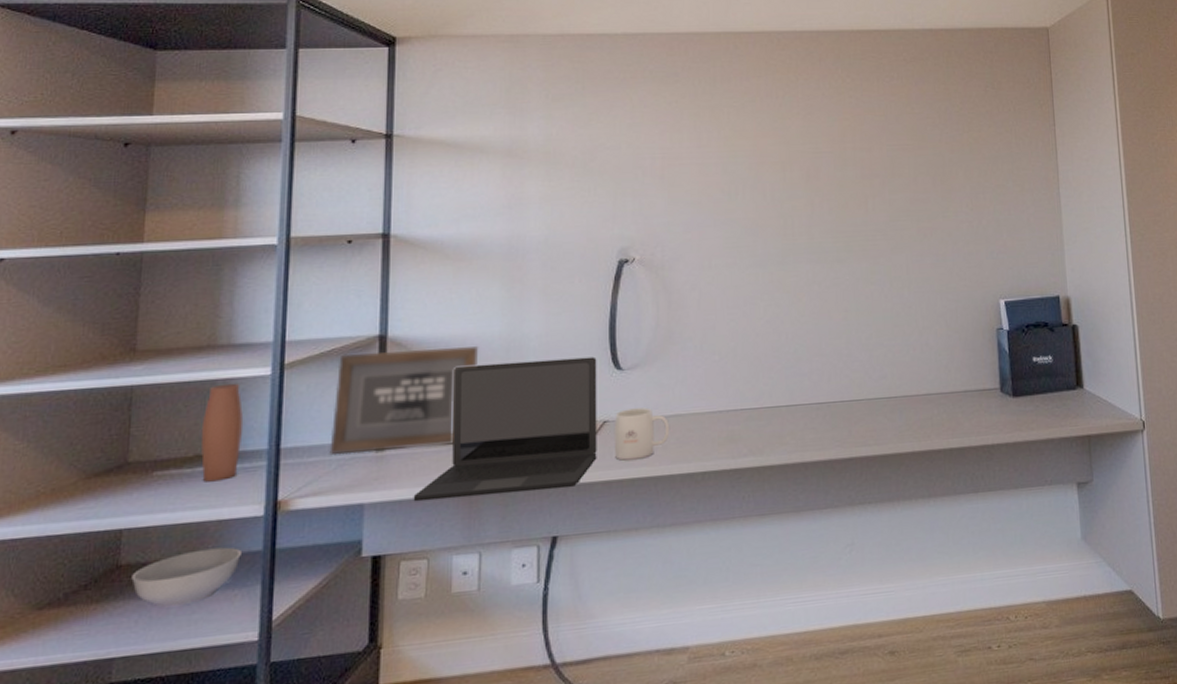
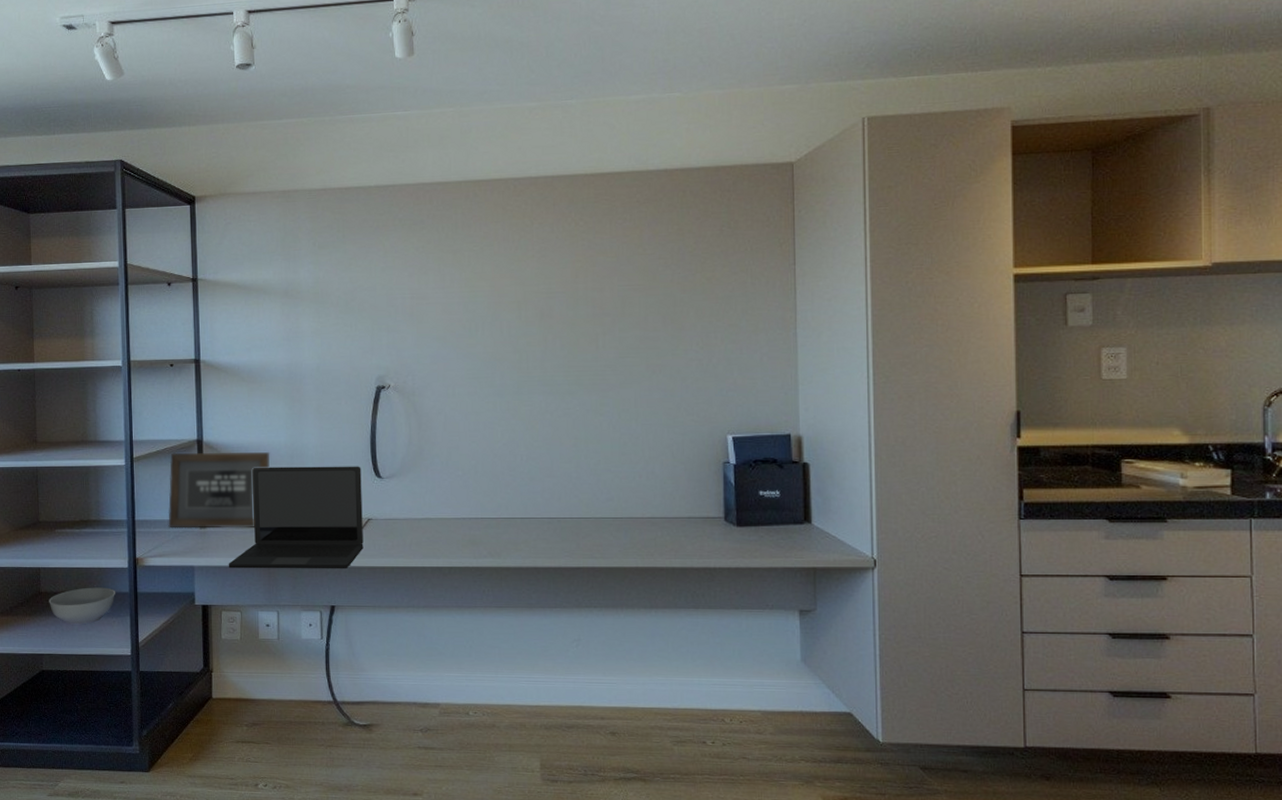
vase: present [200,383,244,482] -> none [83,469,110,540]
mug: present [614,407,670,462] -> none [376,510,422,553]

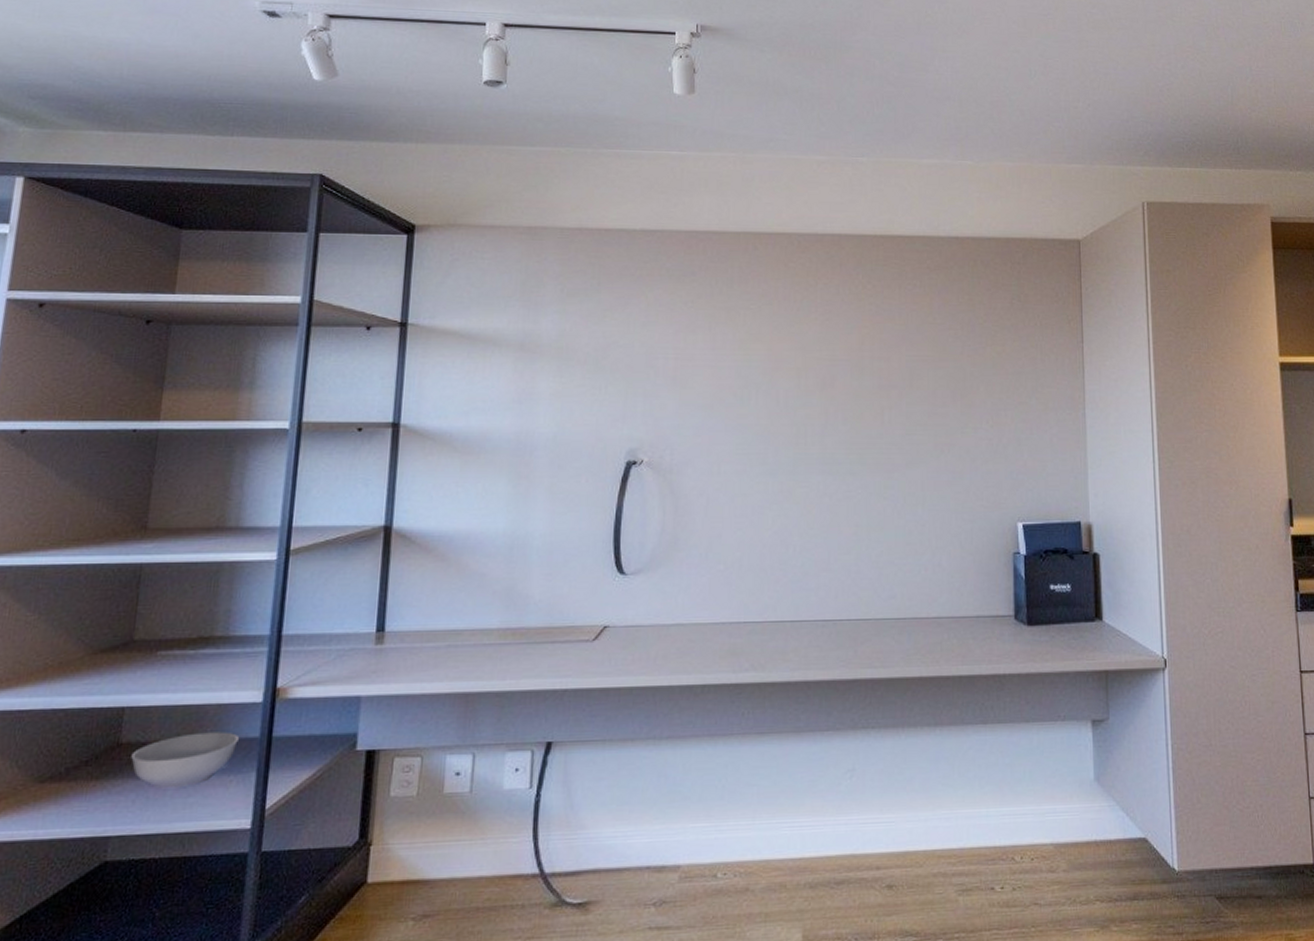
picture frame: present [168,451,270,529] -> none [329,541,483,645]
laptop: present [228,466,364,569] -> none [410,559,600,698]

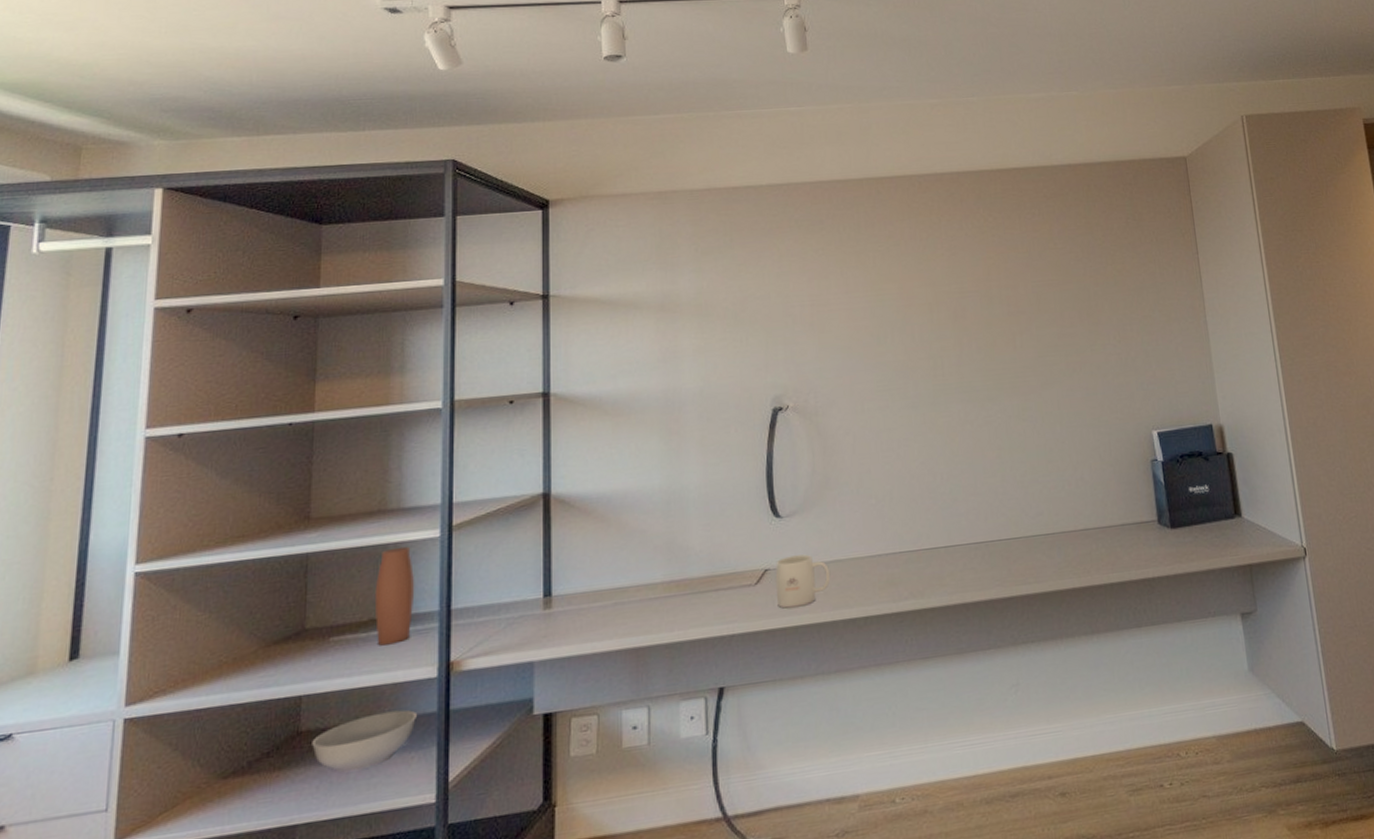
vase: none [204,566,248,665] -> present [374,546,415,646]
mug: none [613,615,671,669] -> present [775,554,831,609]

